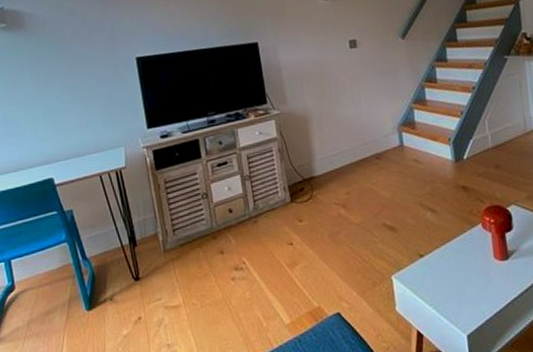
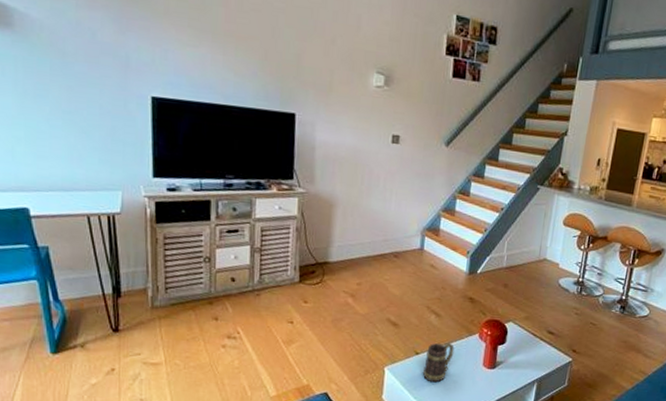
mug: none [431,238,460,285] -> present [423,342,455,383]

